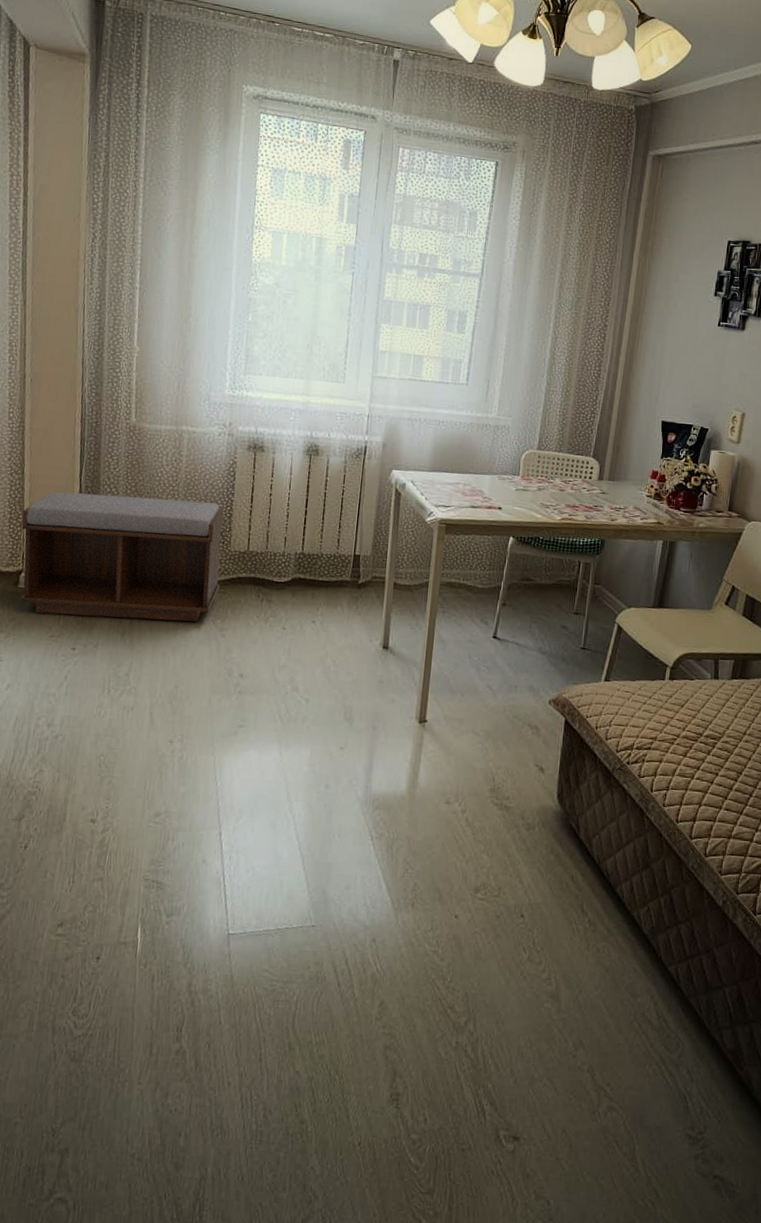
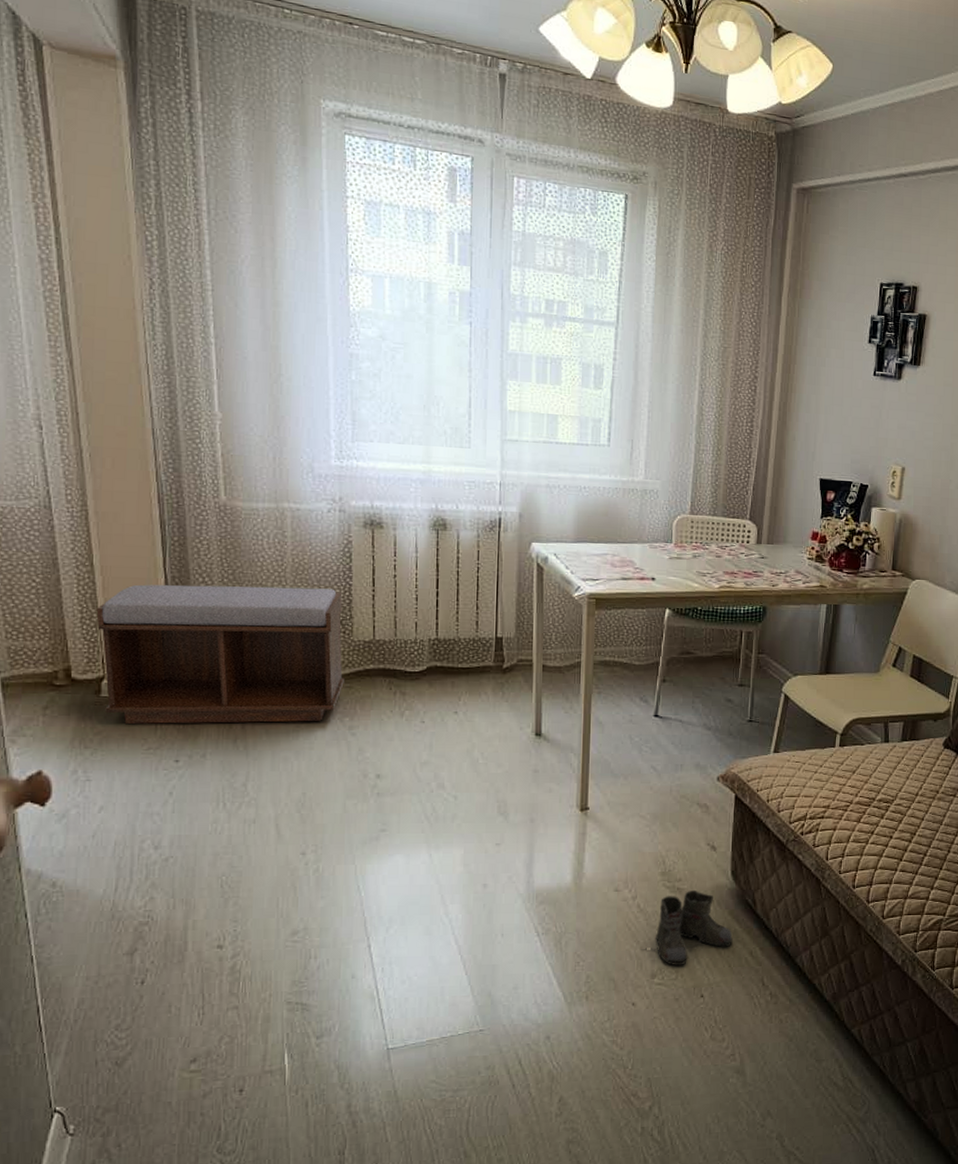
boots: none [469,809,555,883] -> present [643,889,733,965]

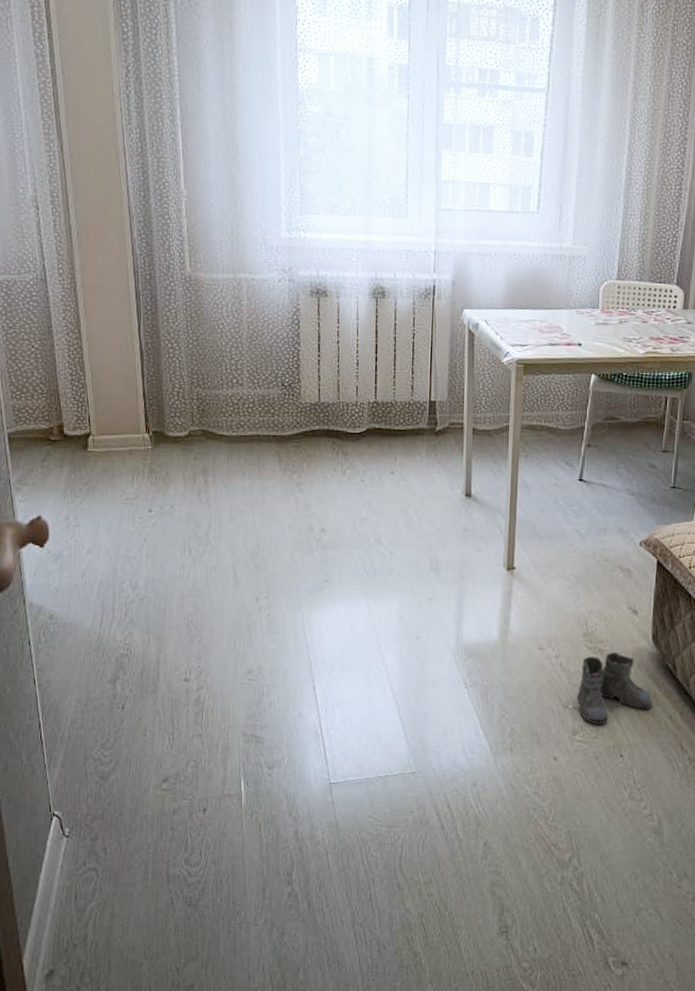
bench: present [96,584,344,724] -> none [83,350,293,478]

